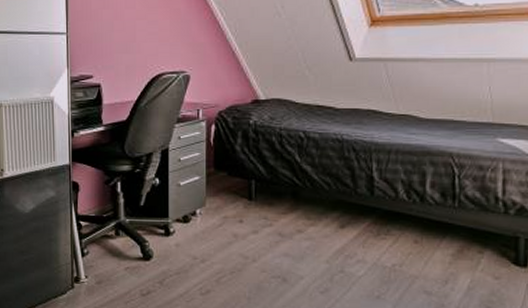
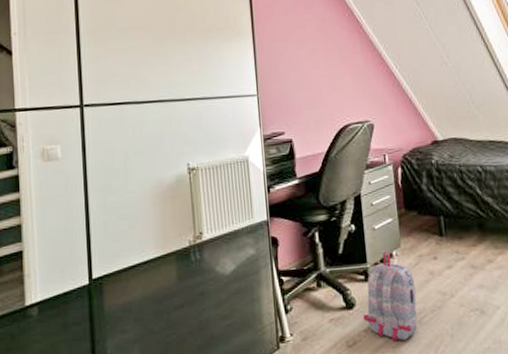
backpack: none [159,209,216,297] -> present [362,252,418,342]

